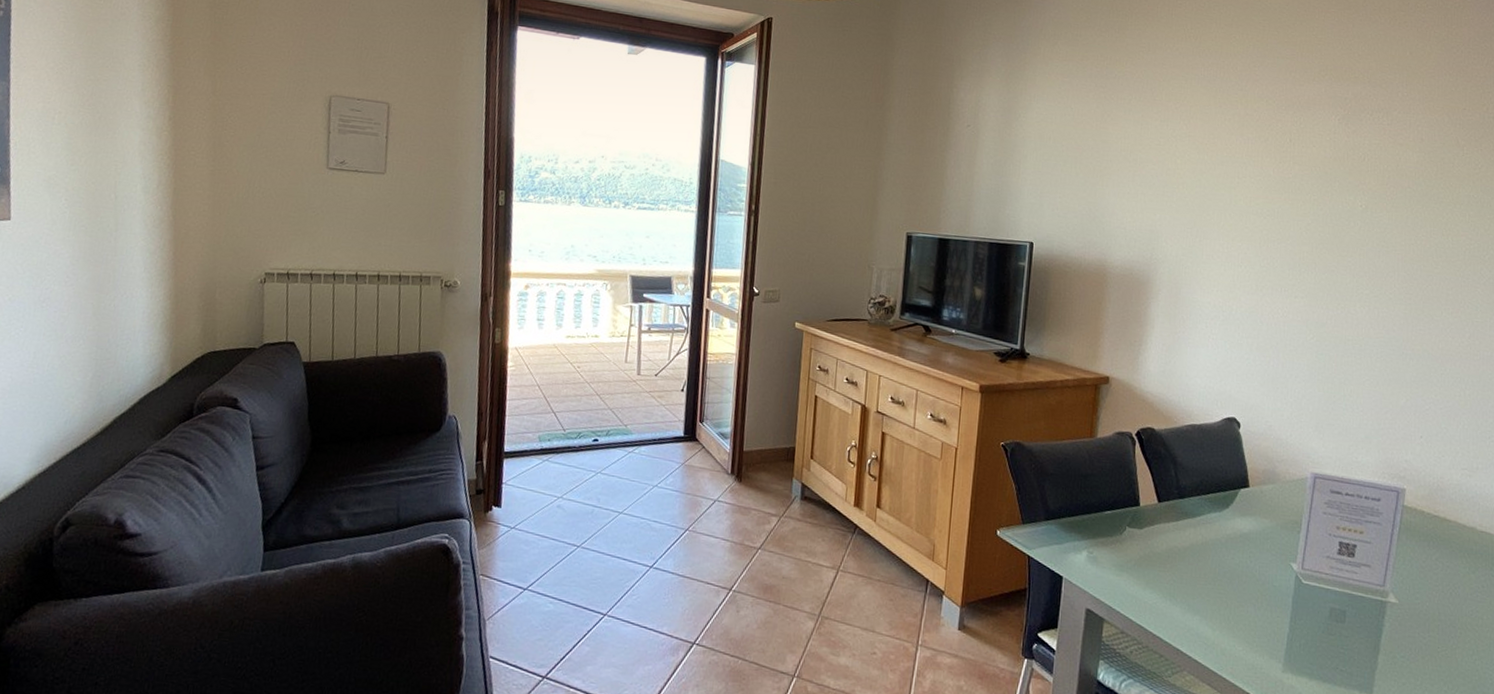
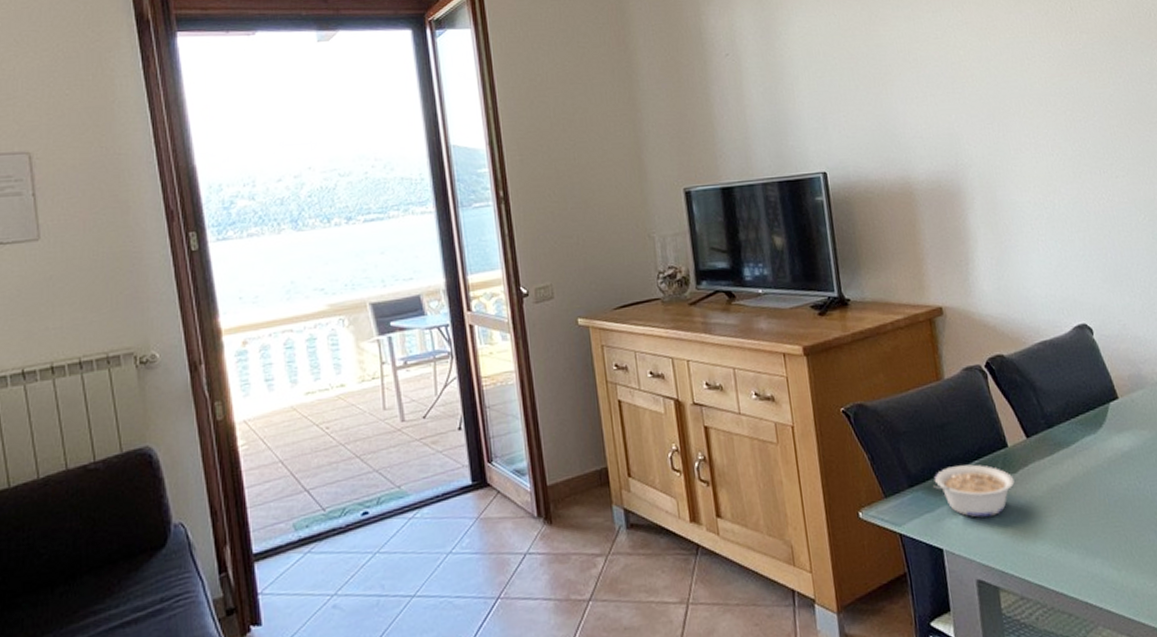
legume: none [1066,511,1139,560] -> present [933,464,1015,518]

